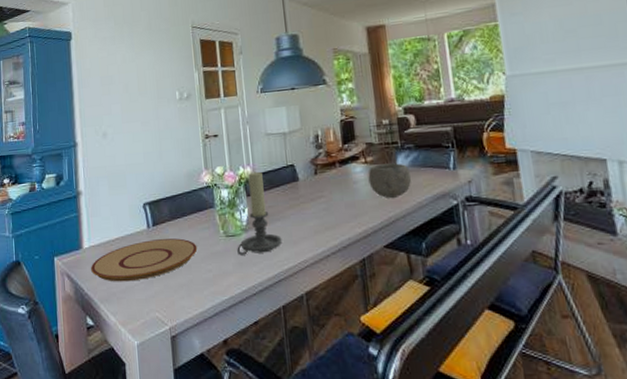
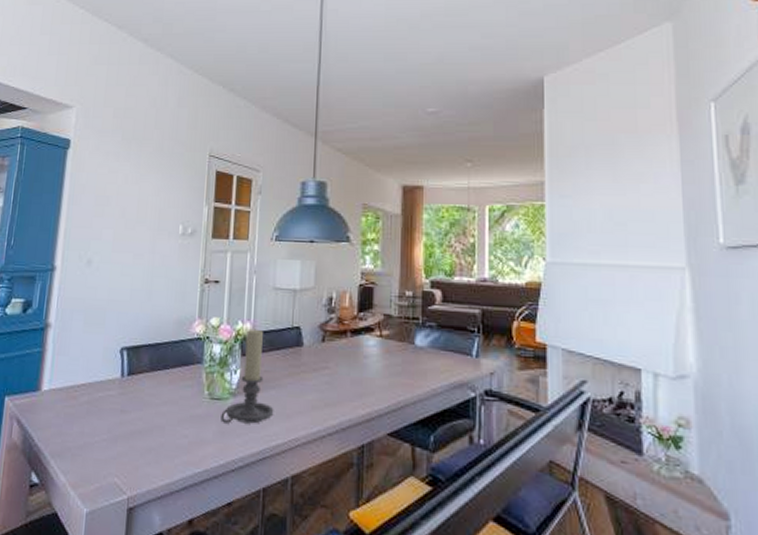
plate: present [91,238,198,282] -> none [46,391,176,437]
bowl: present [368,163,411,198] -> none [381,340,428,380]

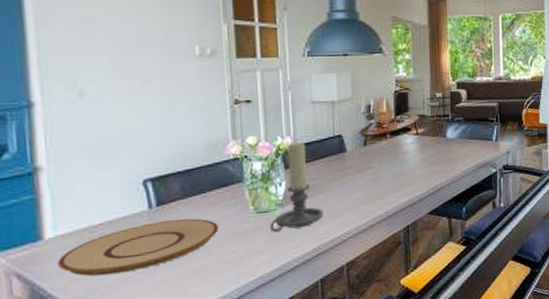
plate: none [46,391,176,437] -> present [58,218,219,277]

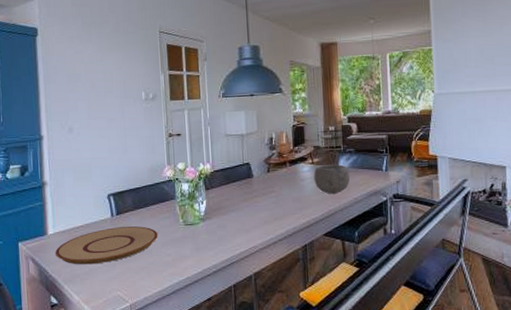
candle holder: present [270,142,324,232] -> none [195,168,236,242]
bowl: none [418,135,458,168] -> present [314,164,350,194]

